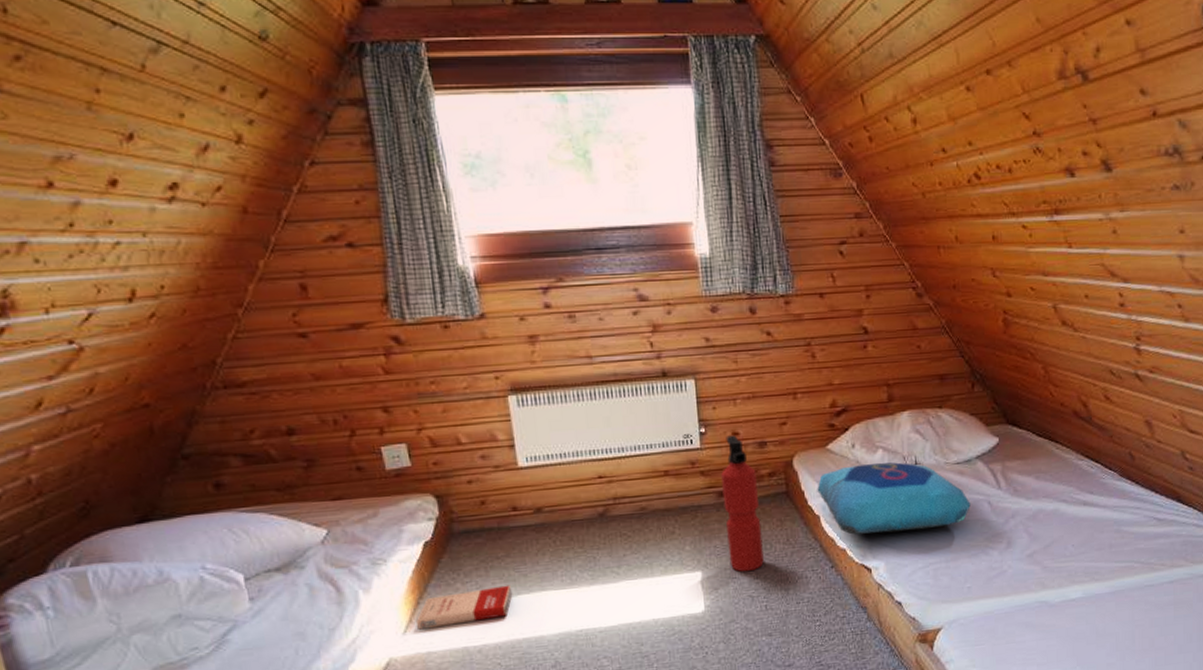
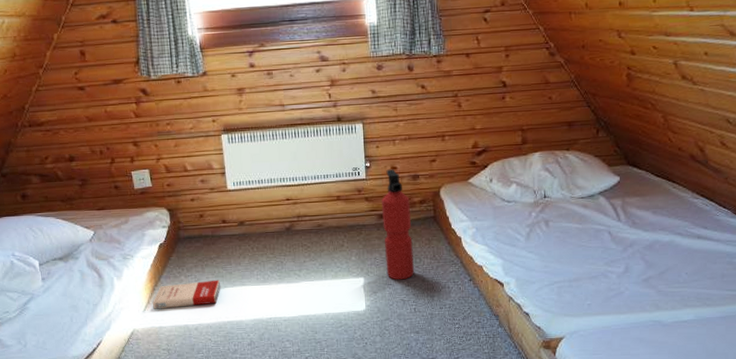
cushion: present [817,462,971,535] -> none [459,195,593,254]

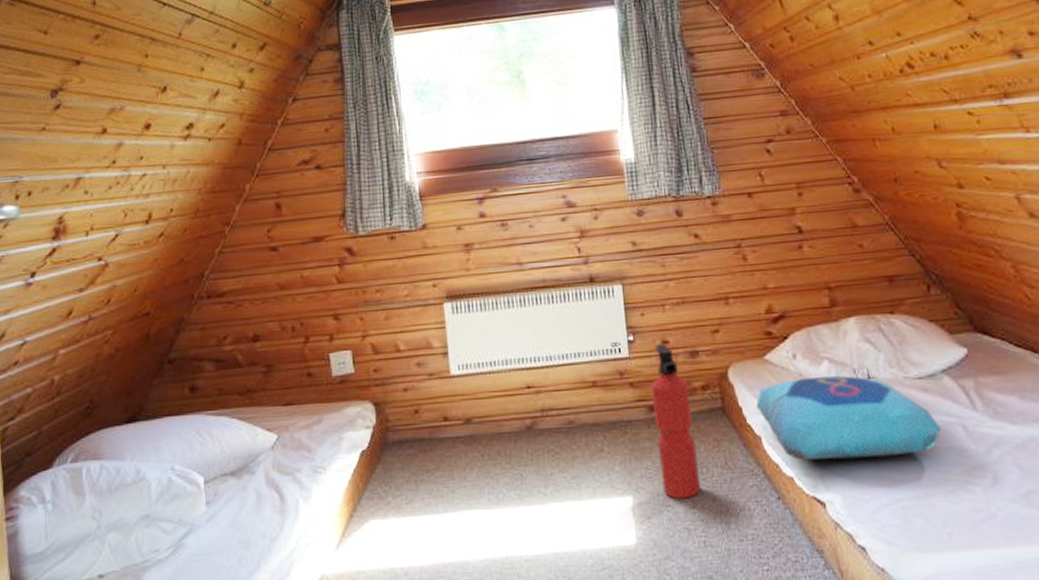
book: present [153,280,221,309] -> none [349,501,441,545]
cushion: none [459,195,593,254] -> present [756,376,941,460]

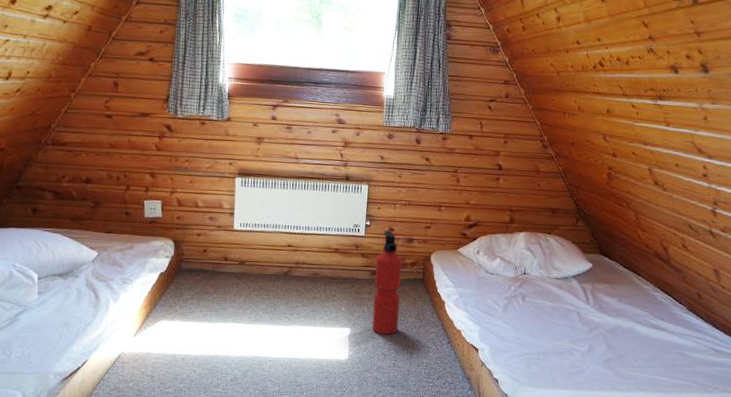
cushion: present [756,376,941,460] -> none [446,267,563,326]

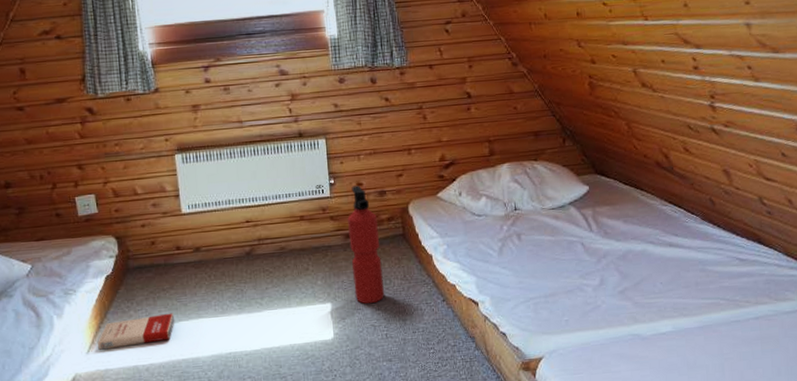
book: none [144,313,214,337] -> present [98,313,175,350]

